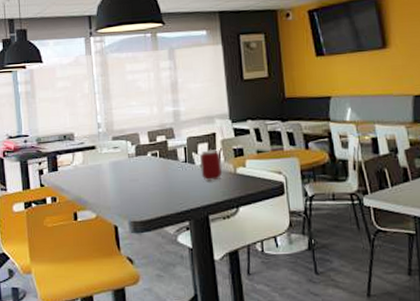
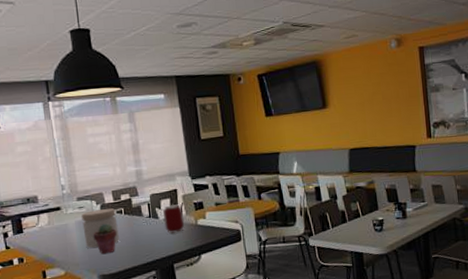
jar: none [116,149,153,192] -> present [81,208,119,249]
potted succulent: none [126,166,151,199] -> present [93,223,117,255]

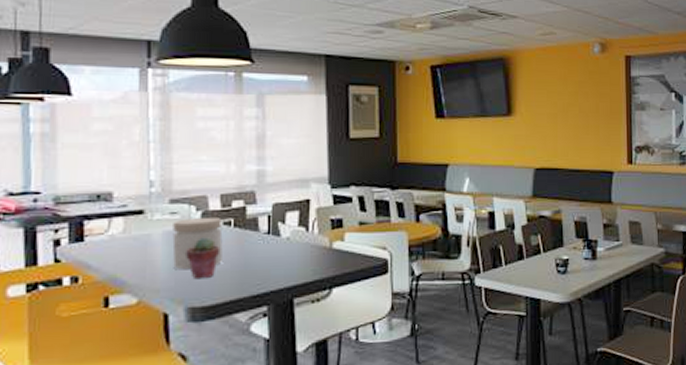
can: present [162,204,185,234] -> none [286,218,316,259]

